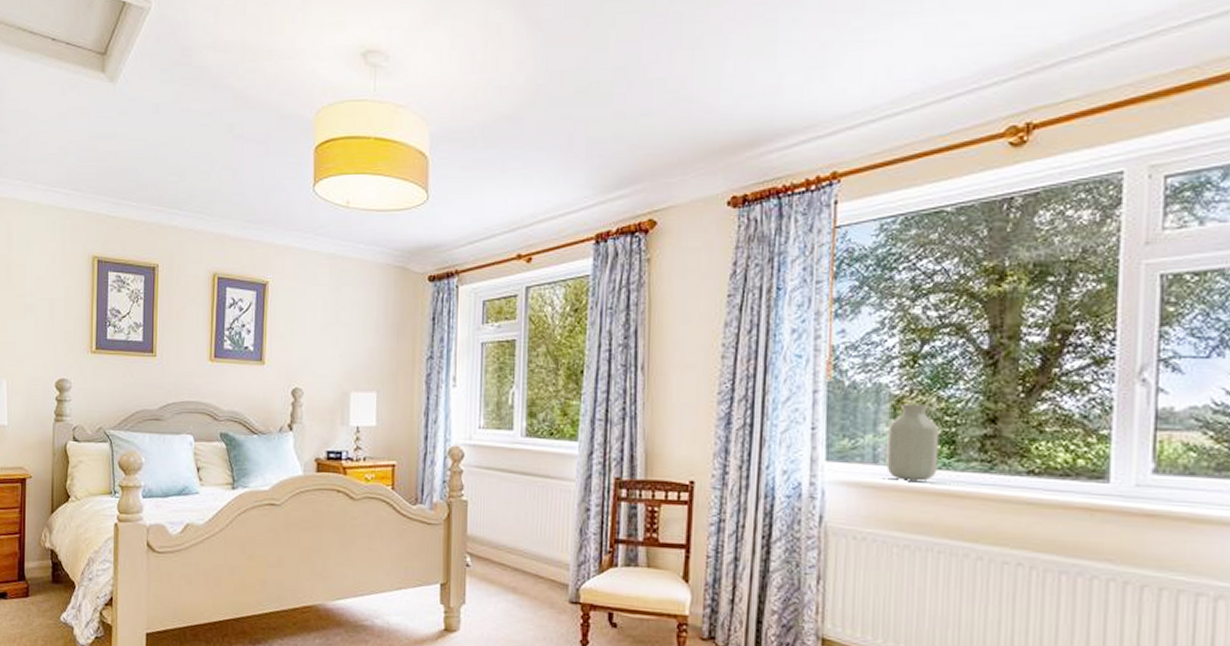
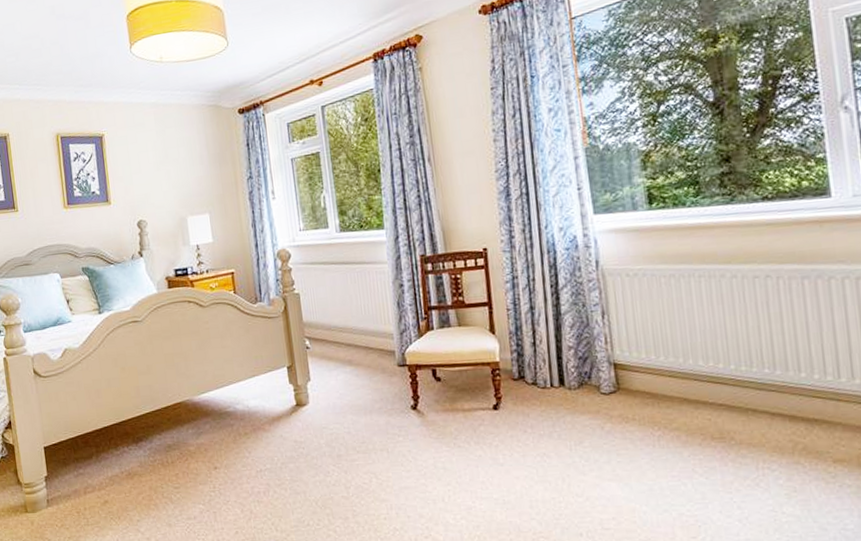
vase: present [886,404,940,481] -> none [641,154,688,221]

